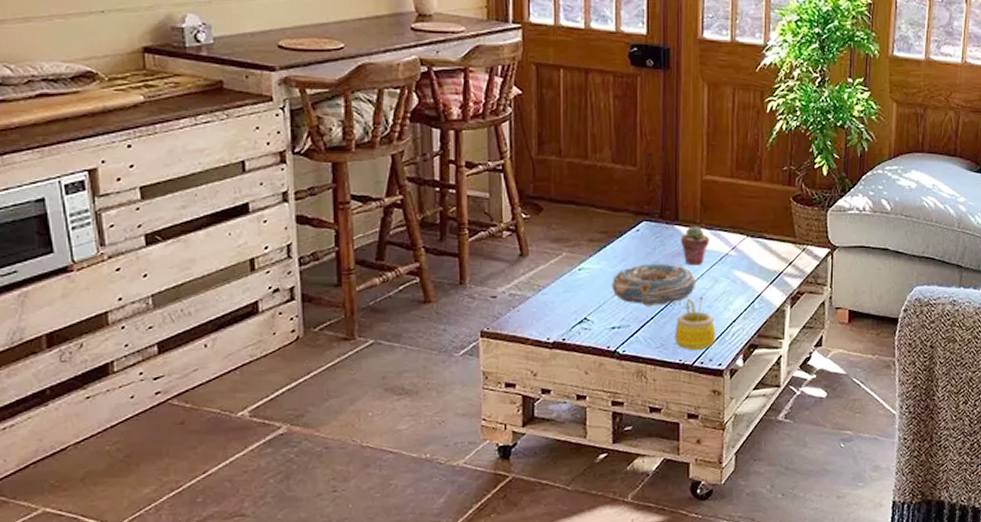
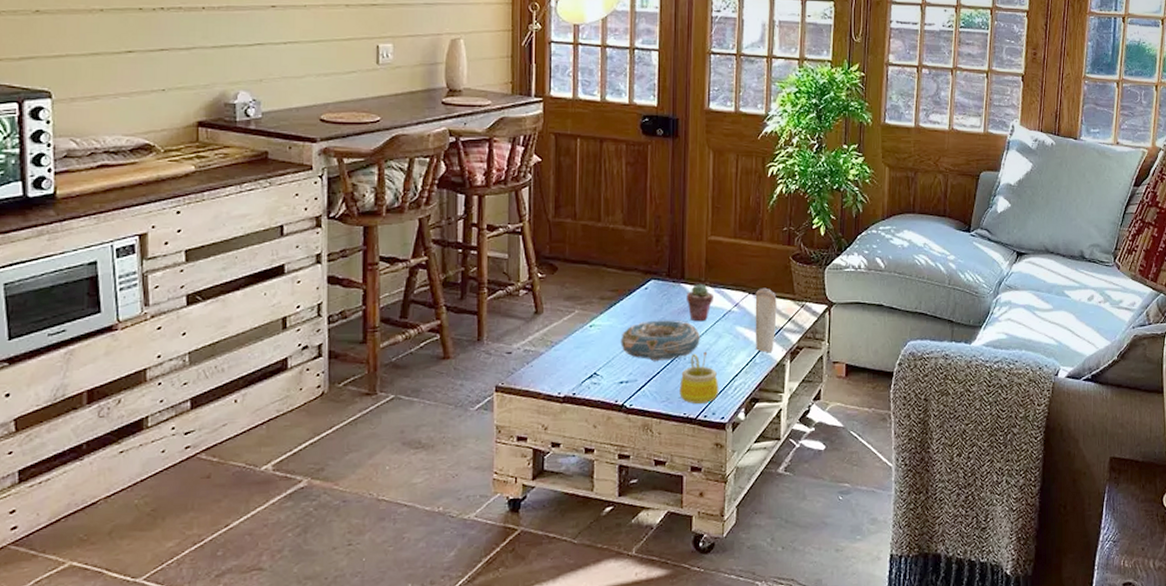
candle: none [753,230,777,297] -> present [755,288,777,352]

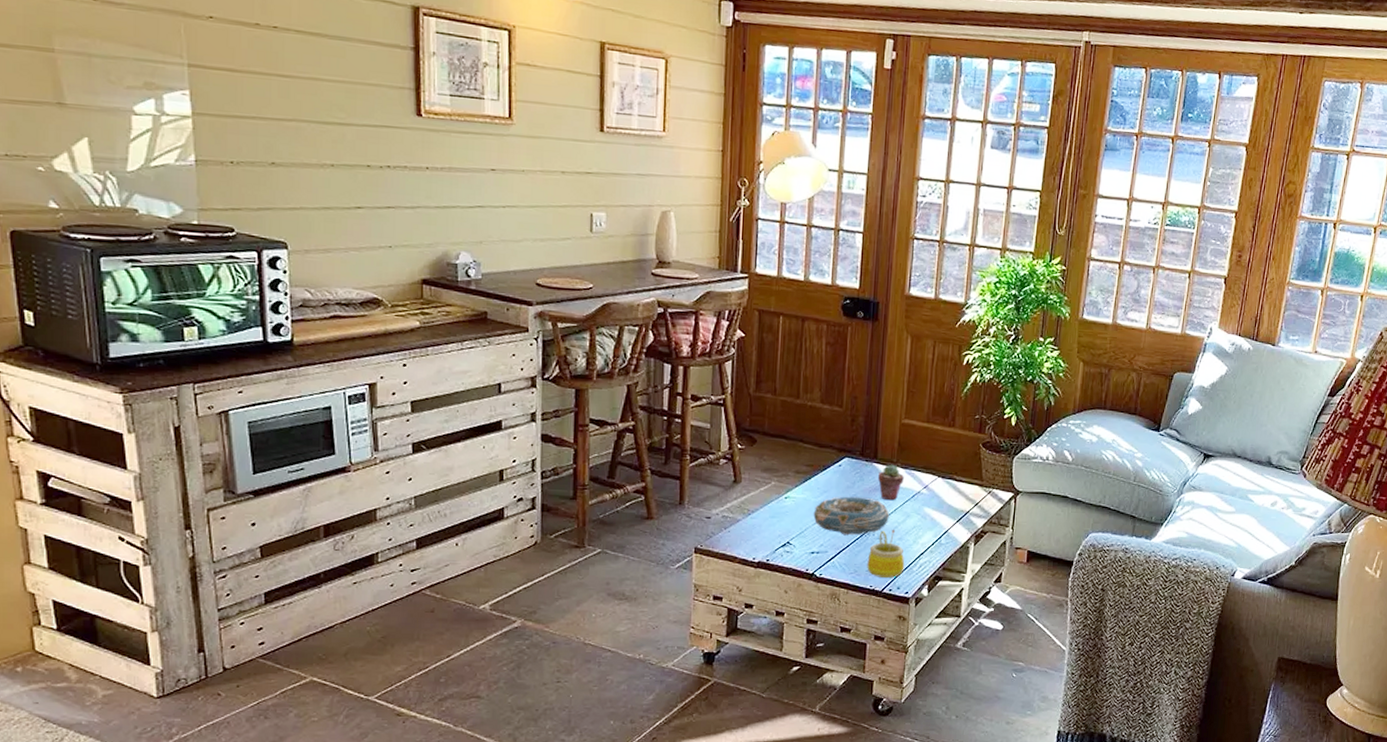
candle: present [755,288,777,352] -> none [942,472,965,534]

